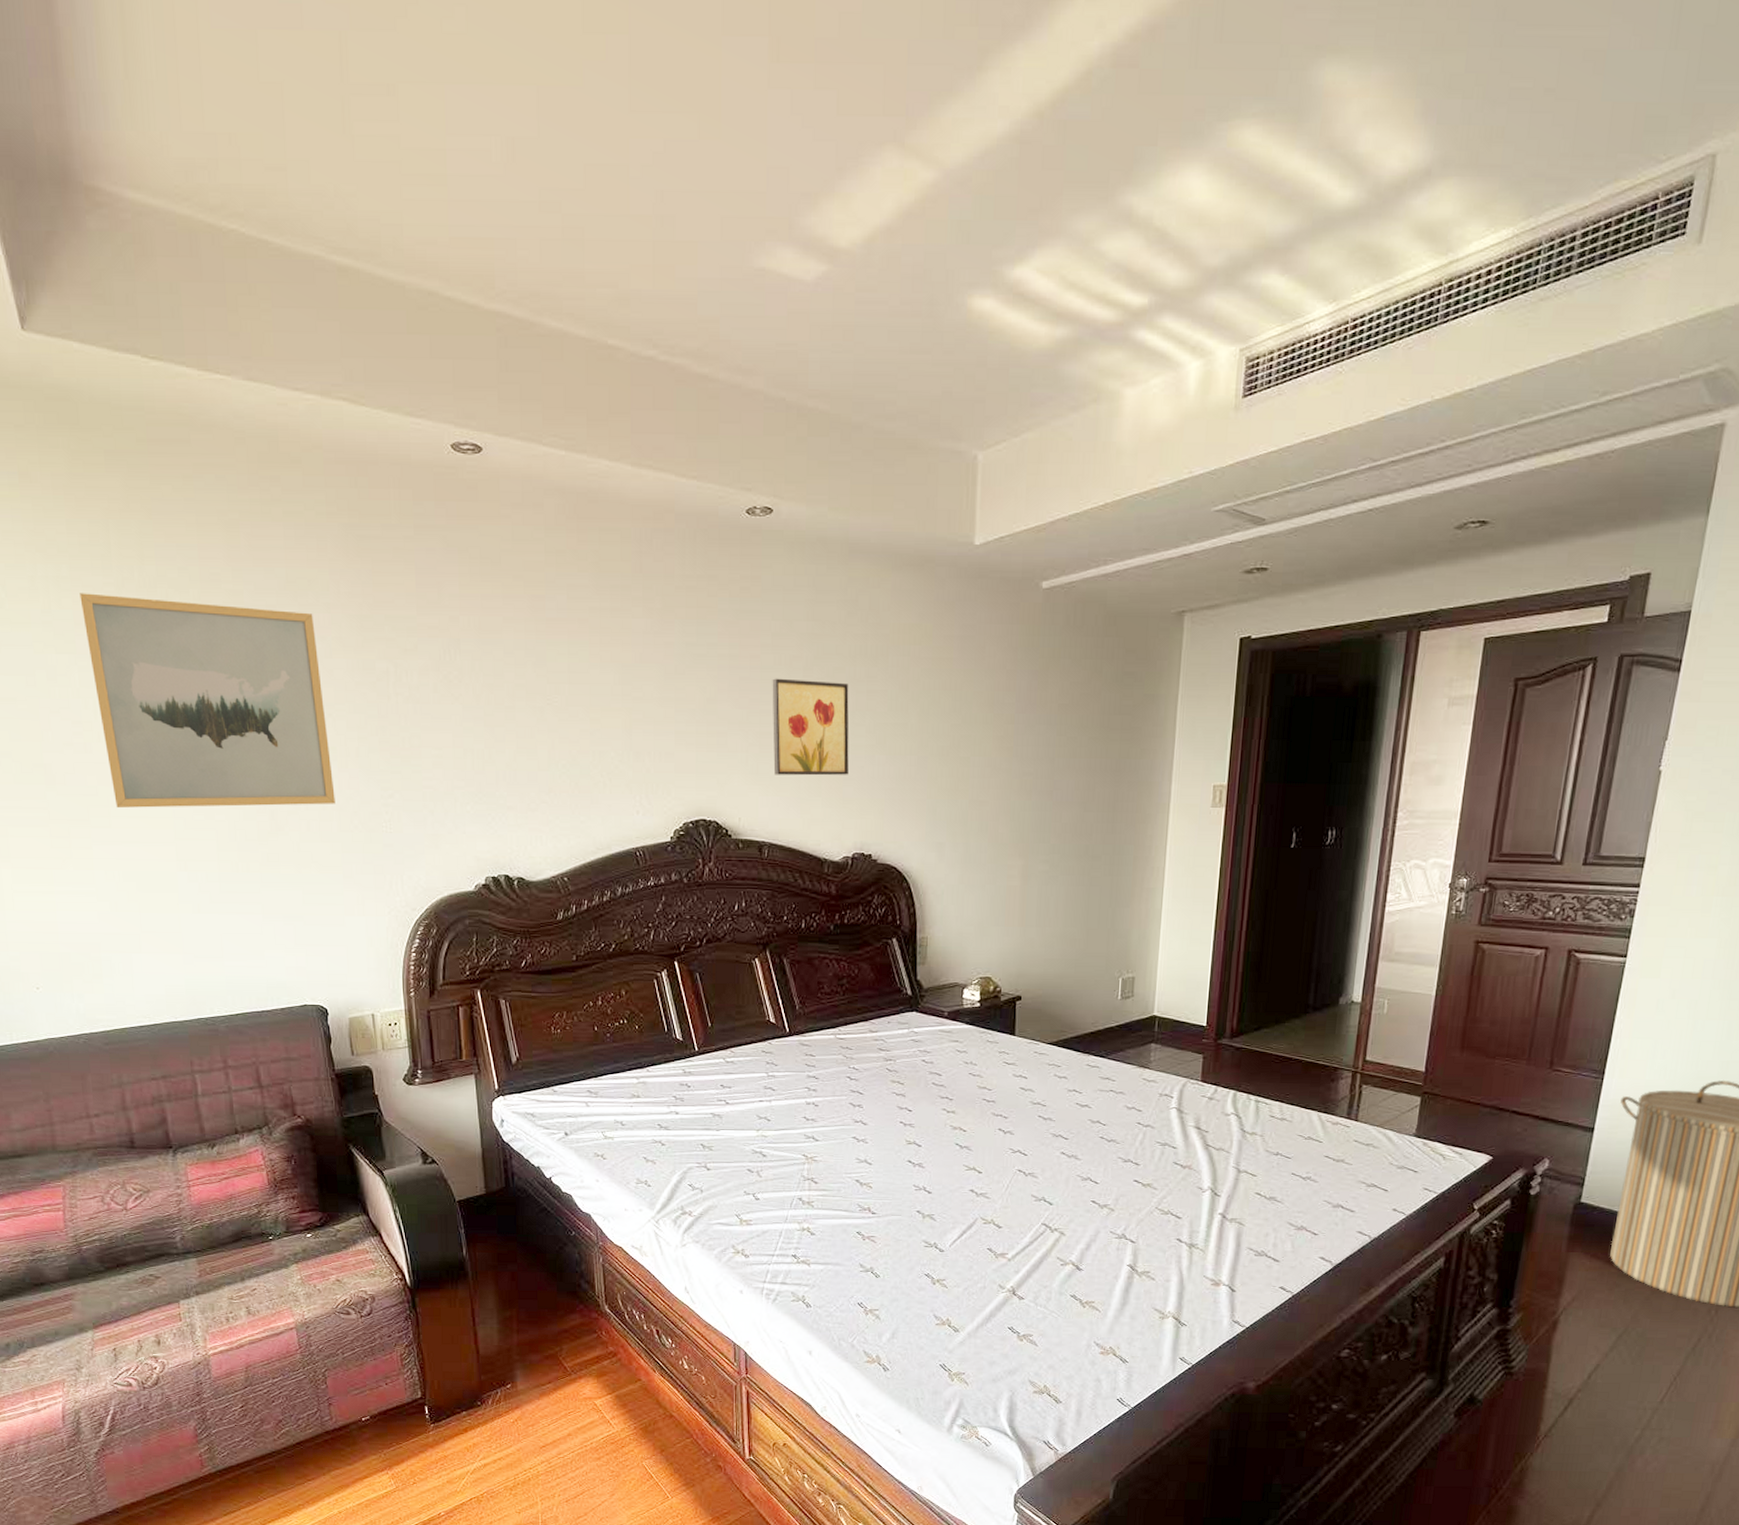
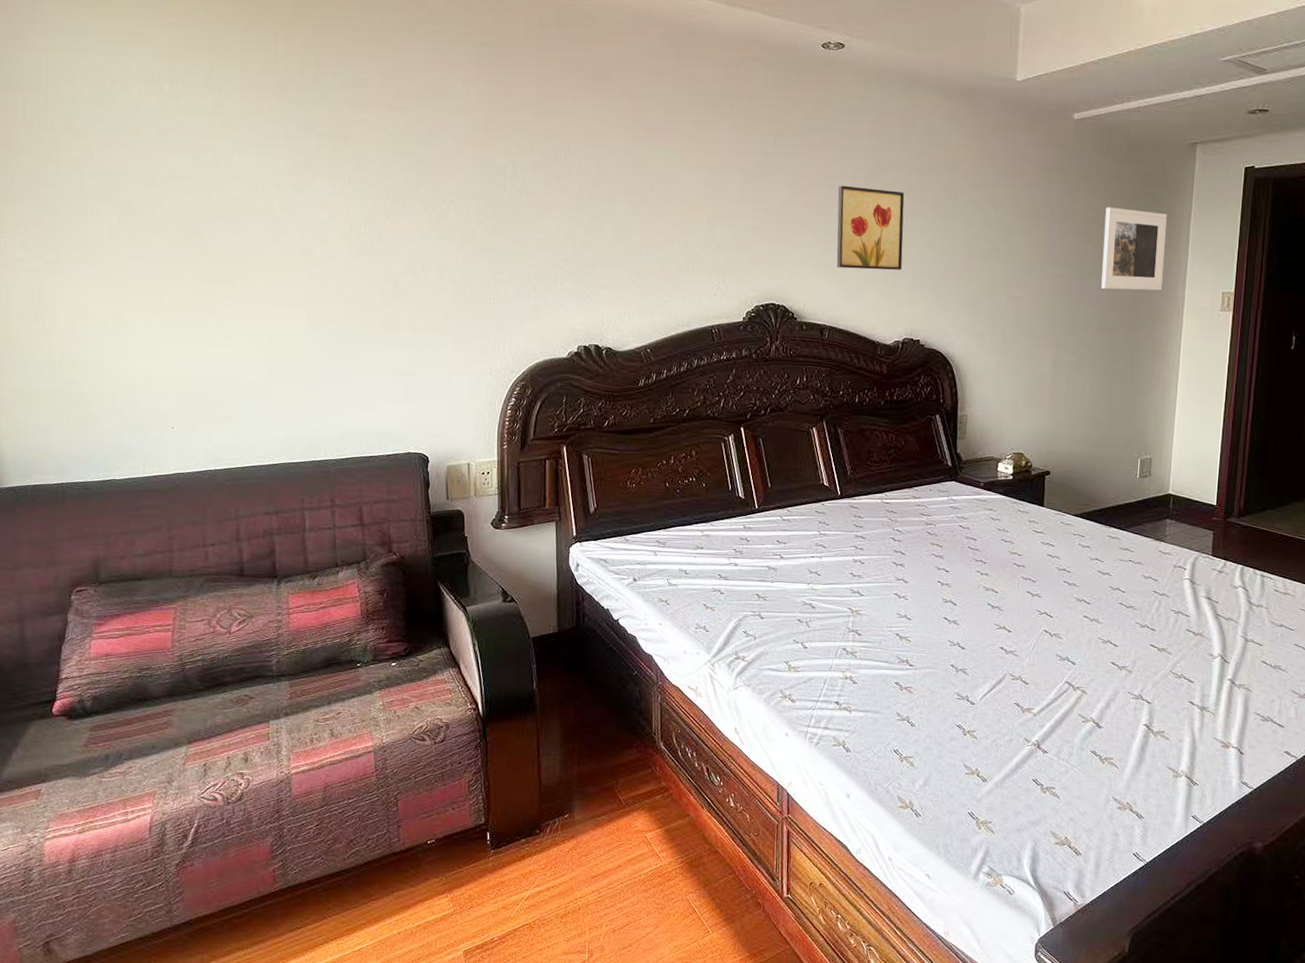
wall art: present [79,593,335,808] -> none [247,90,452,277]
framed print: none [1076,691,1150,787] -> present [1101,207,1167,291]

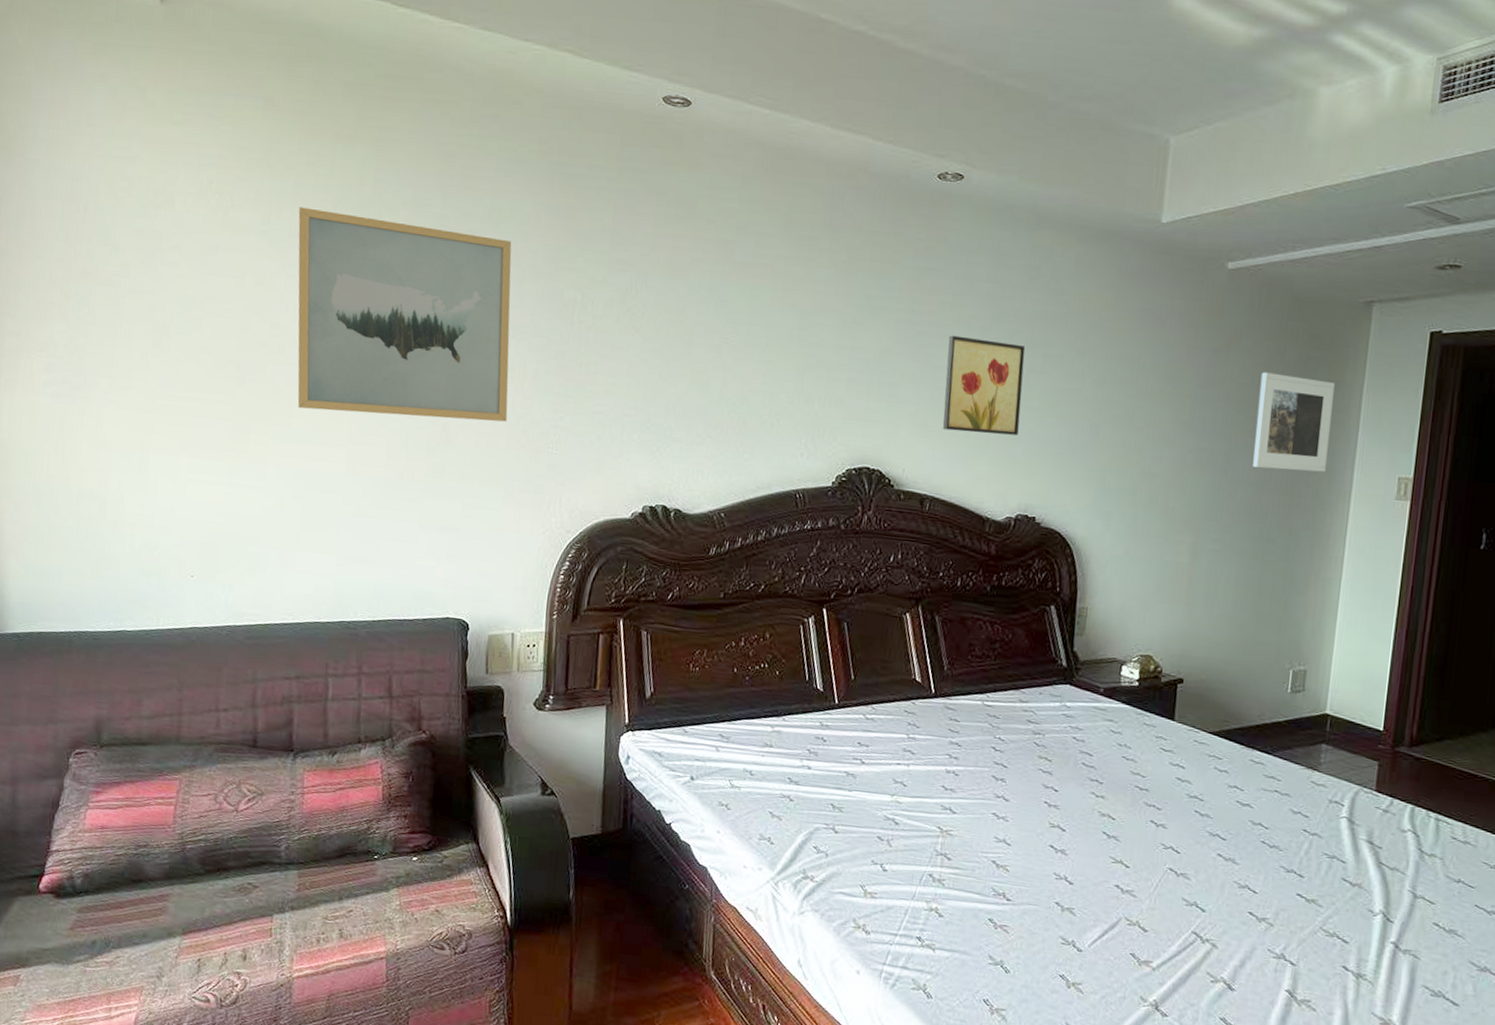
wall art: none [247,90,452,277] -> present [297,207,512,422]

